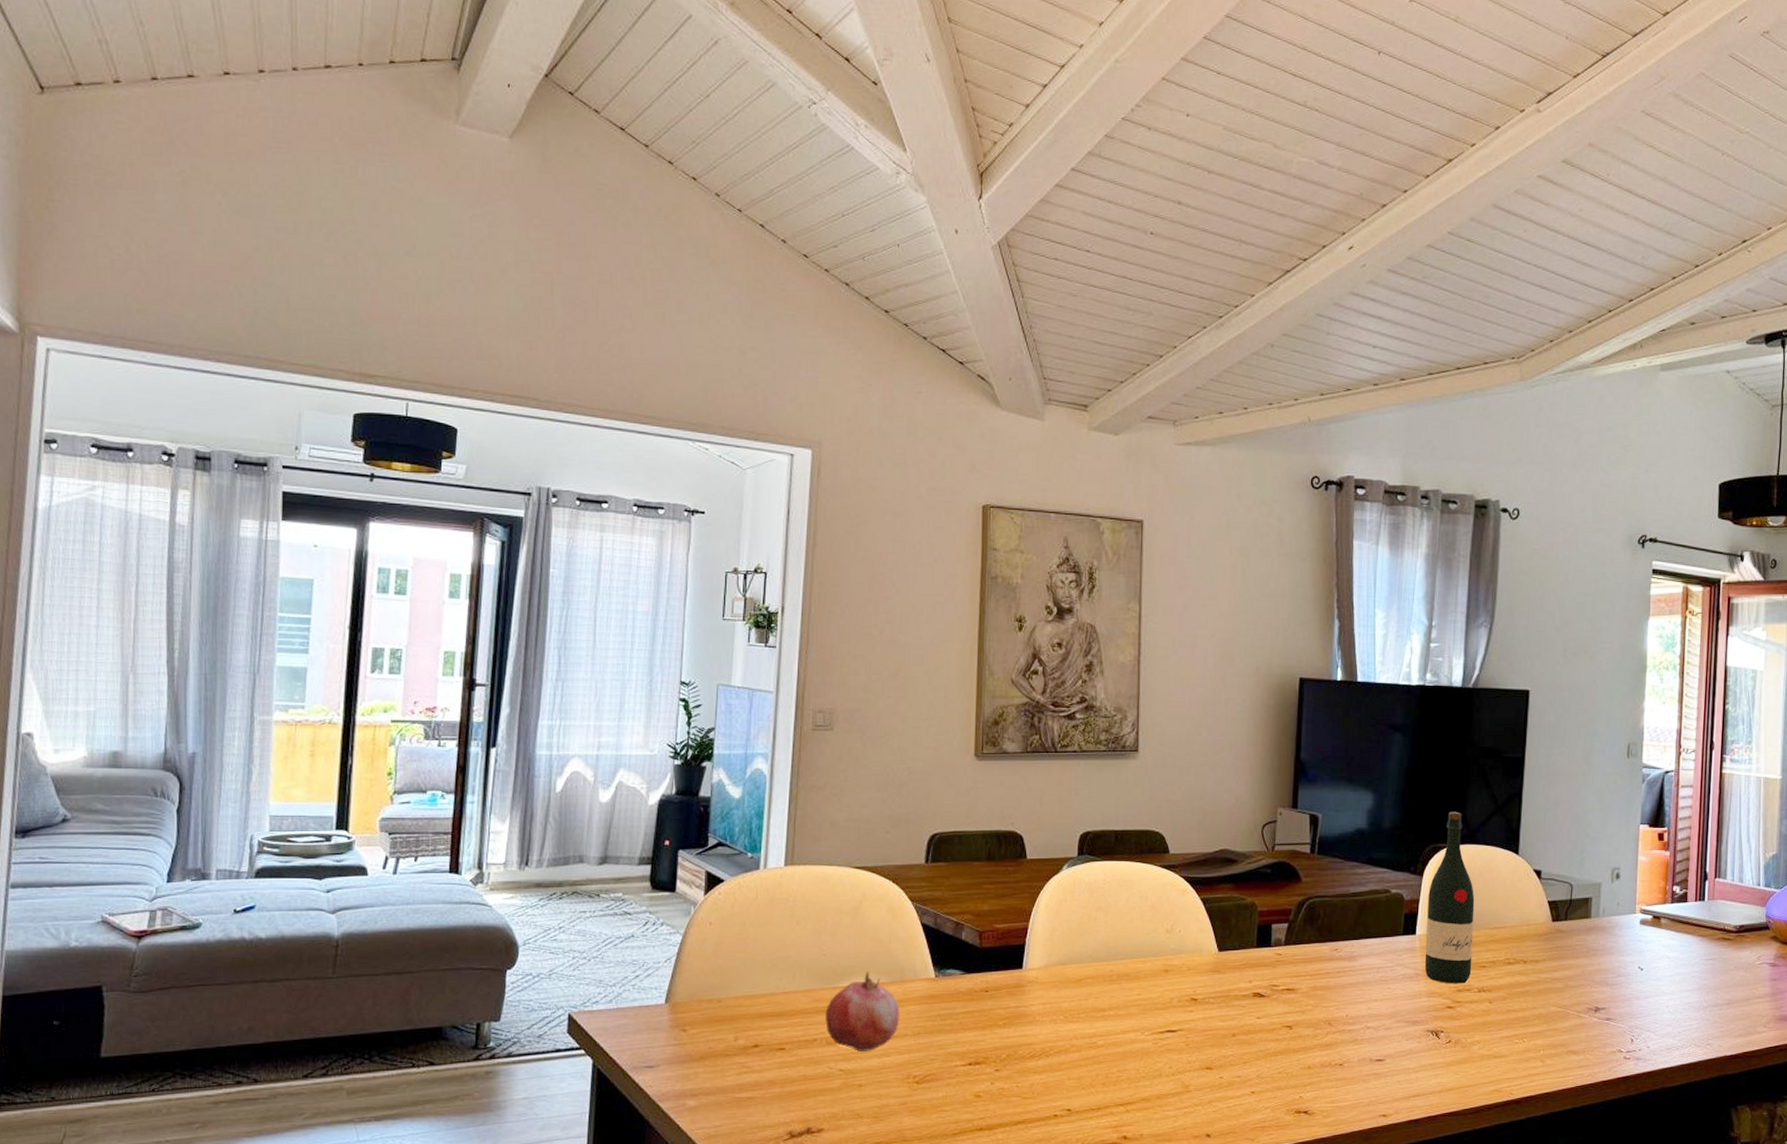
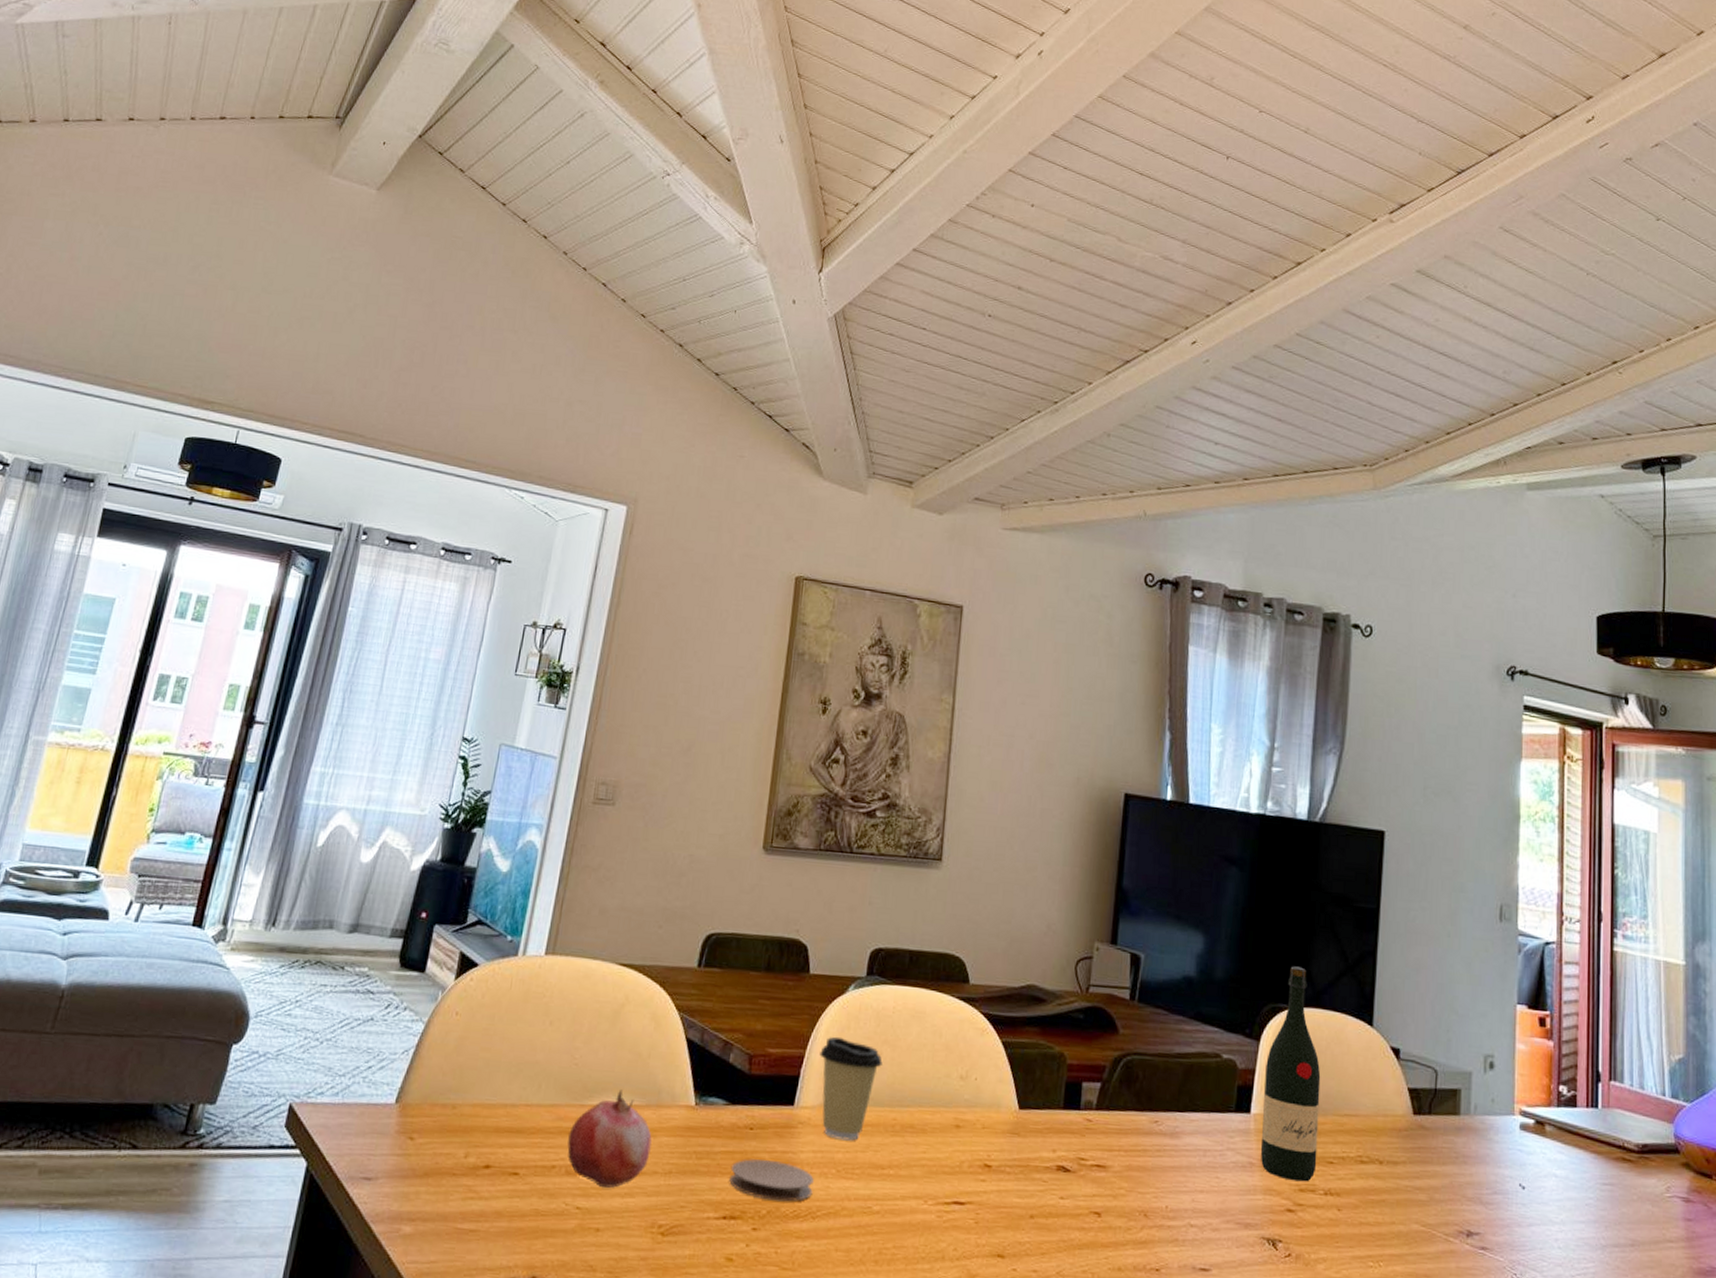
coaster: none [971,1015,1045,1046] -> present [729,1159,814,1202]
coffee cup: none [1041,908,1097,992] -> present [820,1036,883,1141]

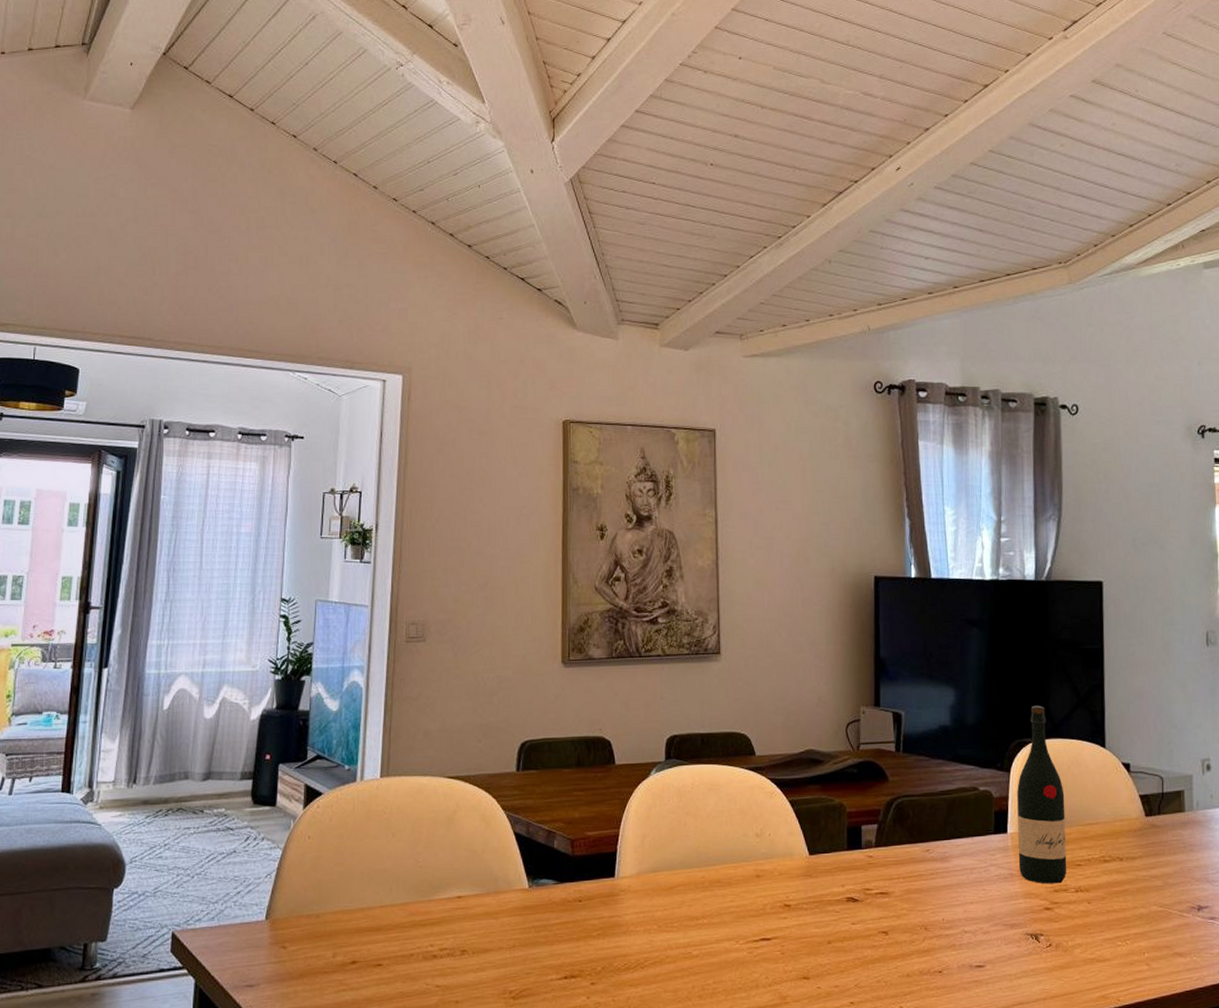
fruit: present [567,1090,652,1188] -> none [422,883,495,966]
coaster: present [729,1159,814,1202] -> none [566,925,639,958]
coffee cup: present [820,1036,883,1141] -> none [632,814,687,900]

